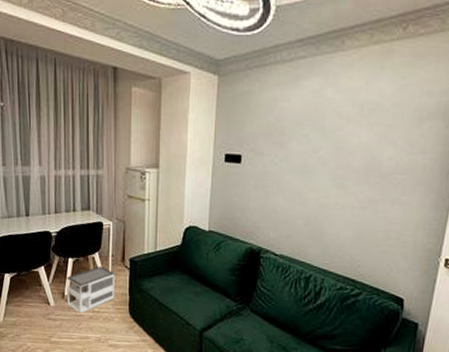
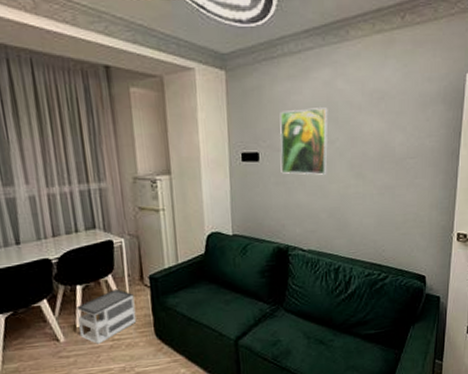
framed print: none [261,114,315,182] -> present [279,106,329,176]

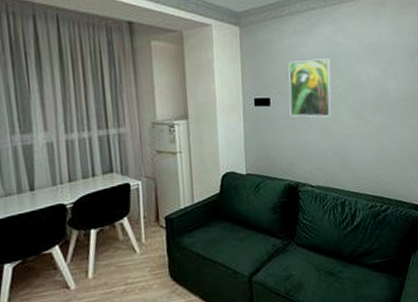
architectural model: present [76,288,137,344] -> none [90,231,151,290]

